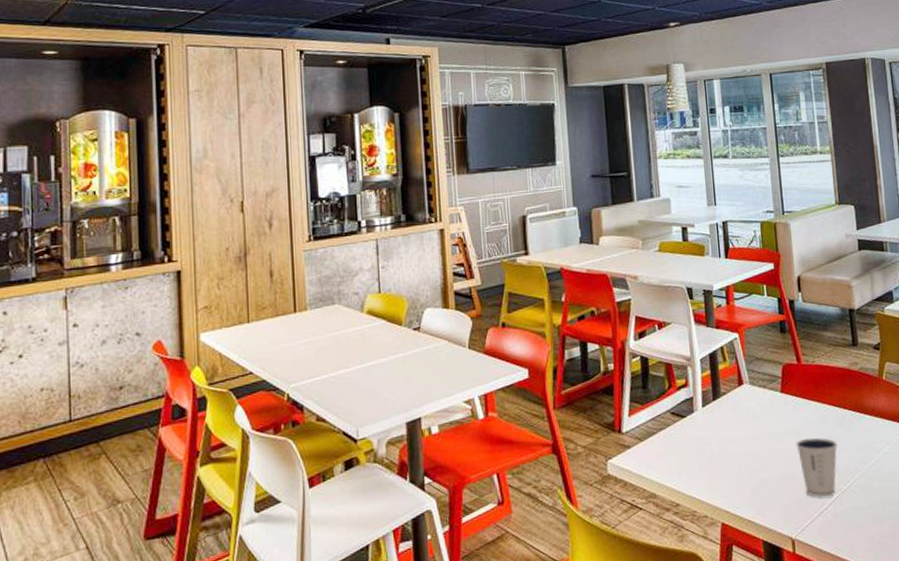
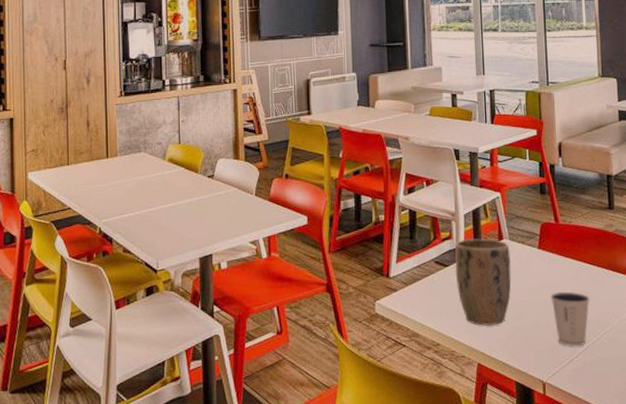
plant pot: none [691,384,754,481] -> present [454,238,512,327]

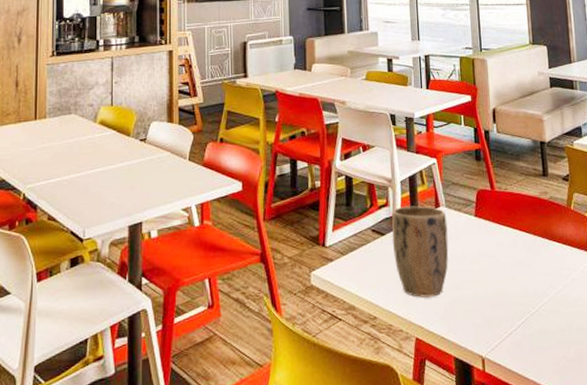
dixie cup: present [550,291,590,347] -> none [488,261,527,319]

